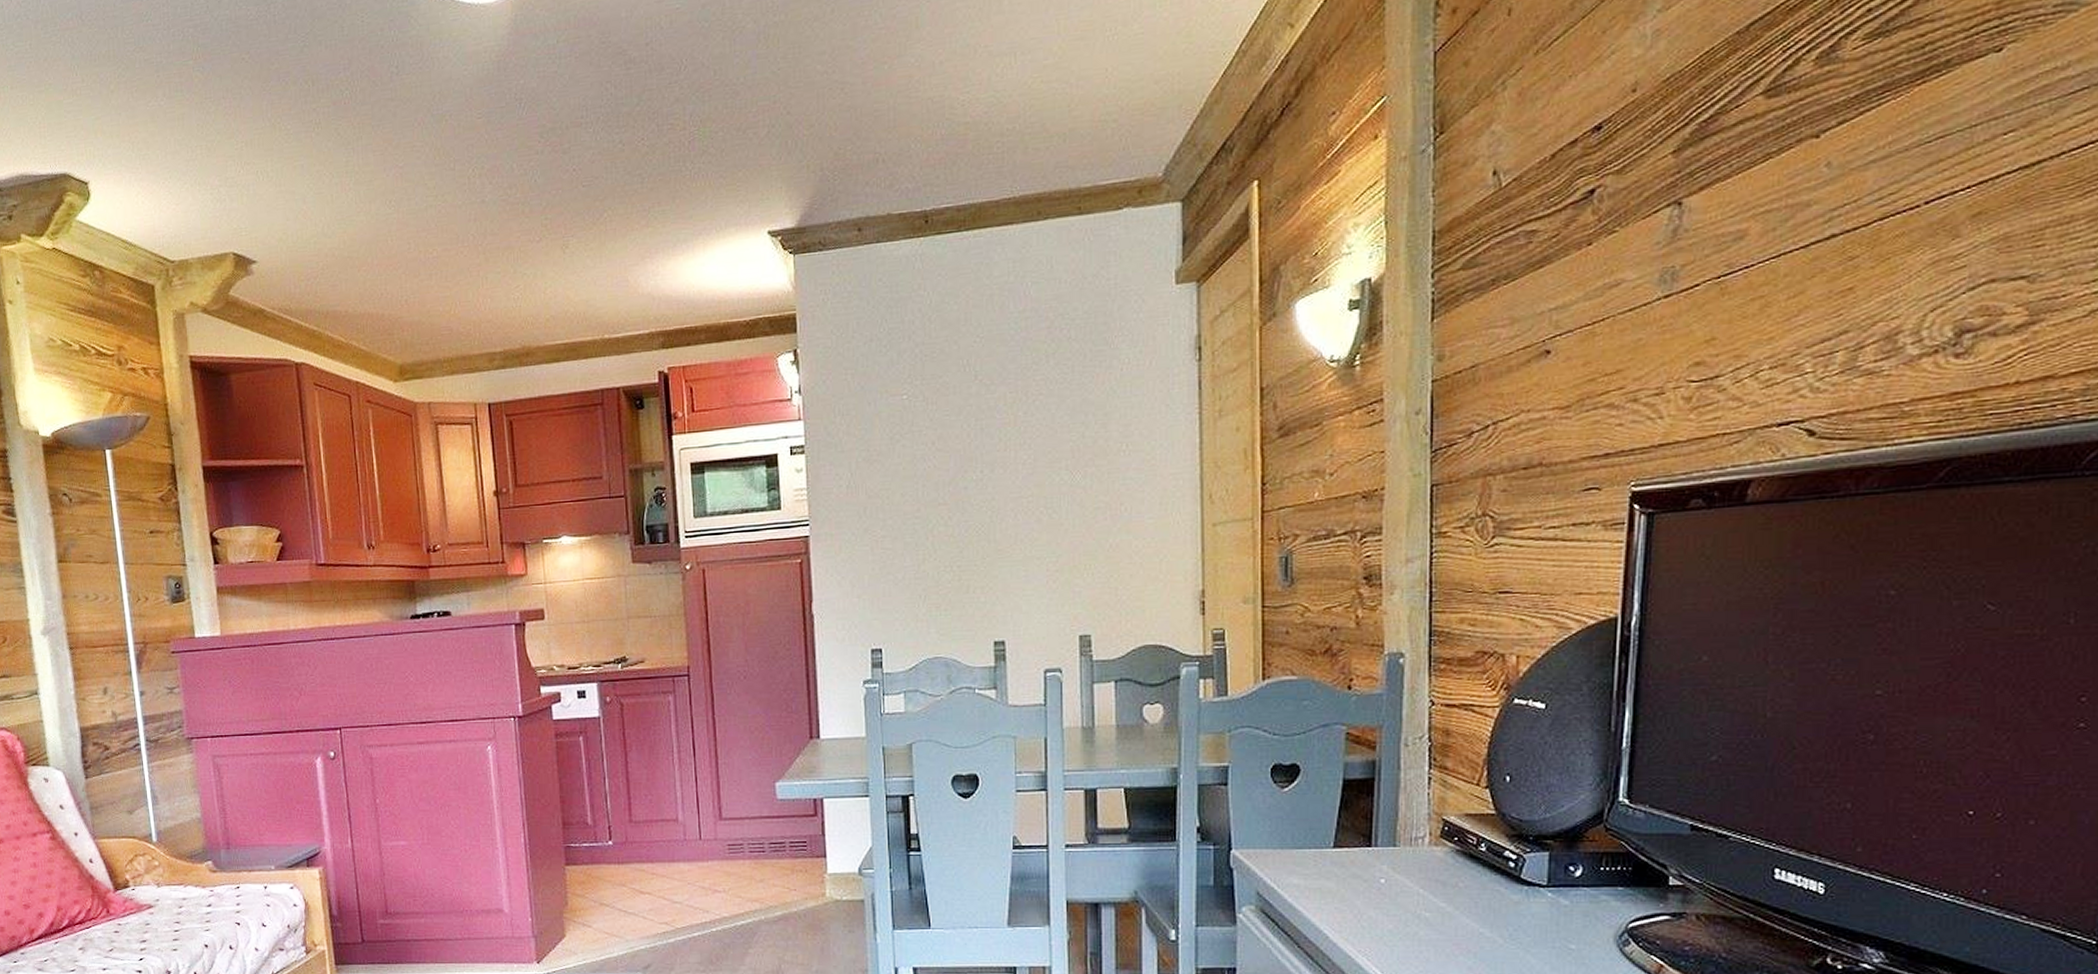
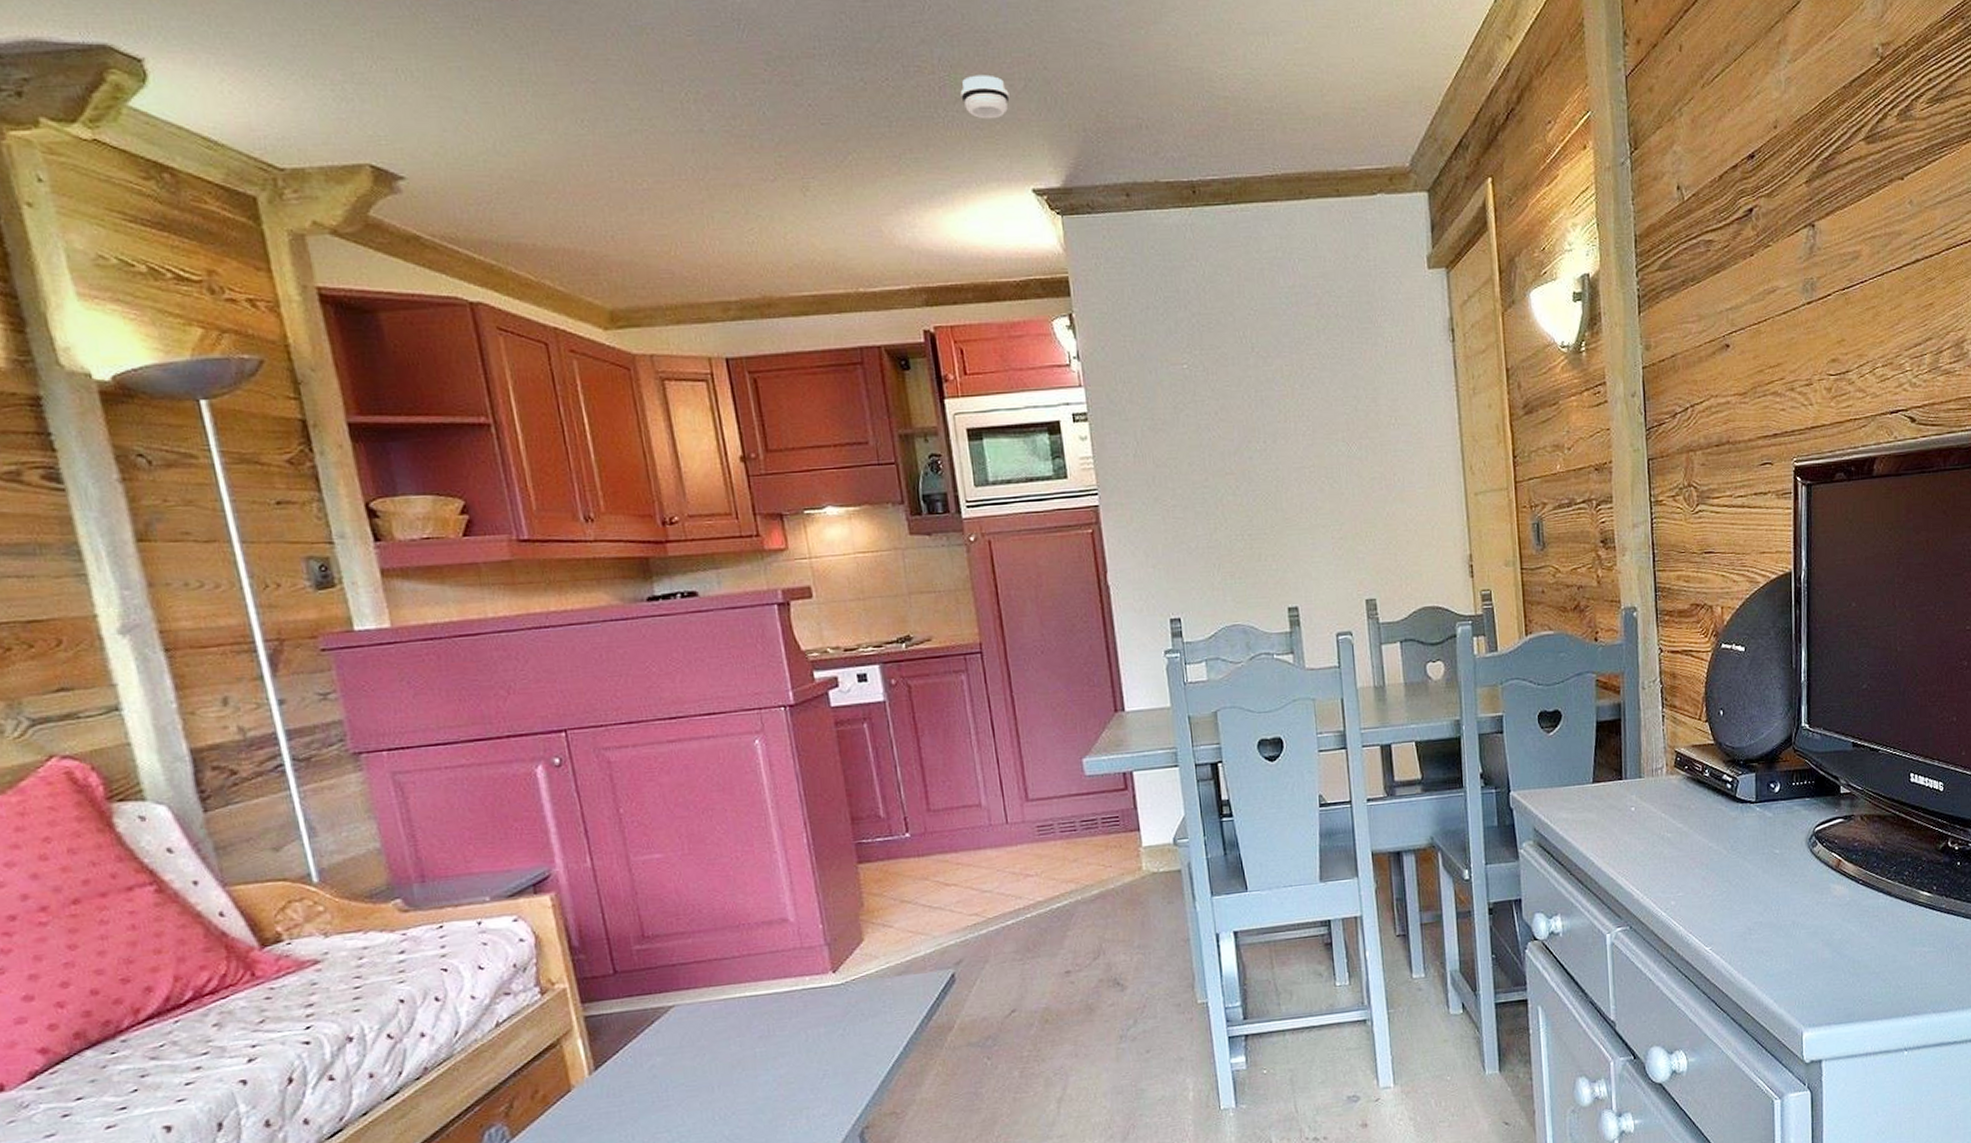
smoke detector: none [708,125,753,168] -> present [960,74,1010,119]

